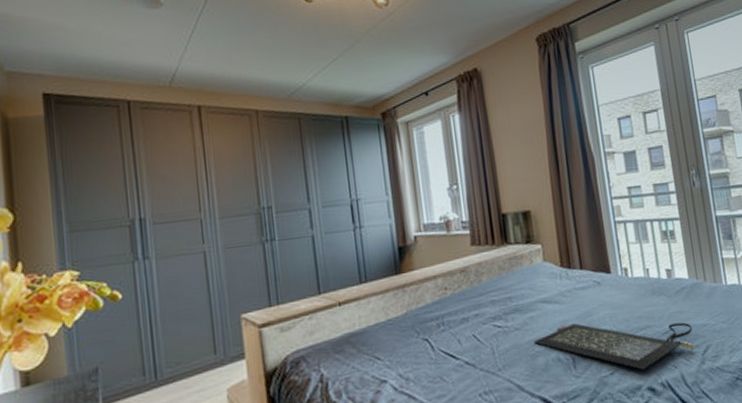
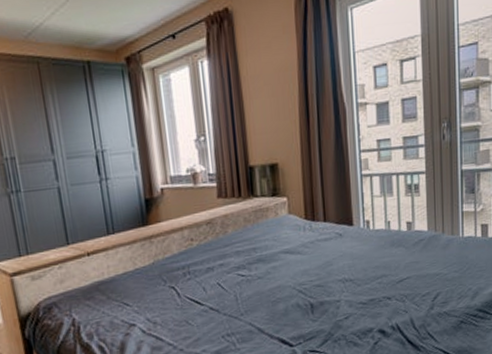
clutch bag: present [534,322,695,371] -> none [275,271,426,315]

